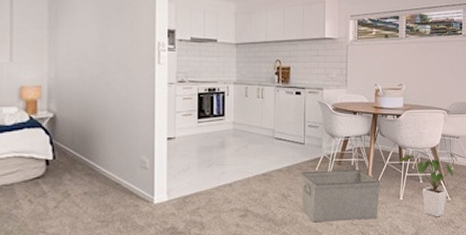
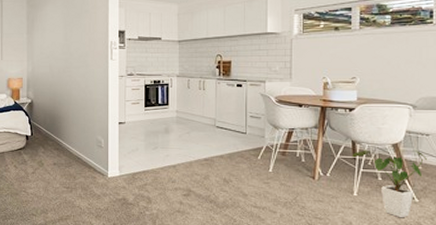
storage bin: present [300,170,381,223] -> none [242,159,330,212]

